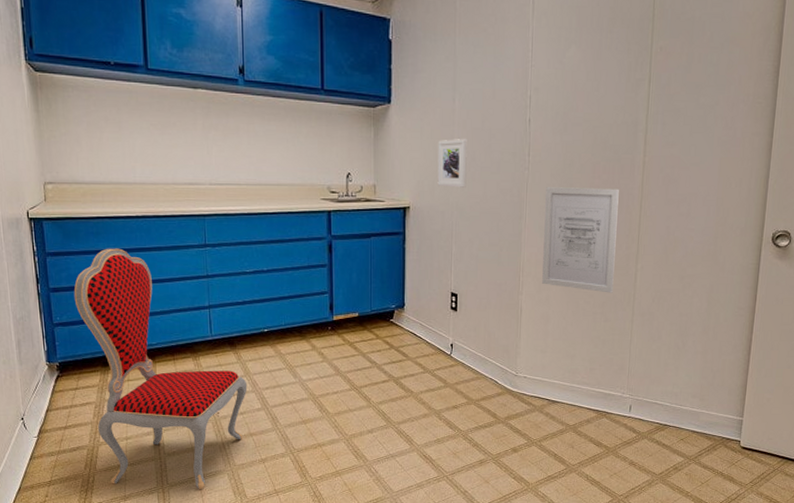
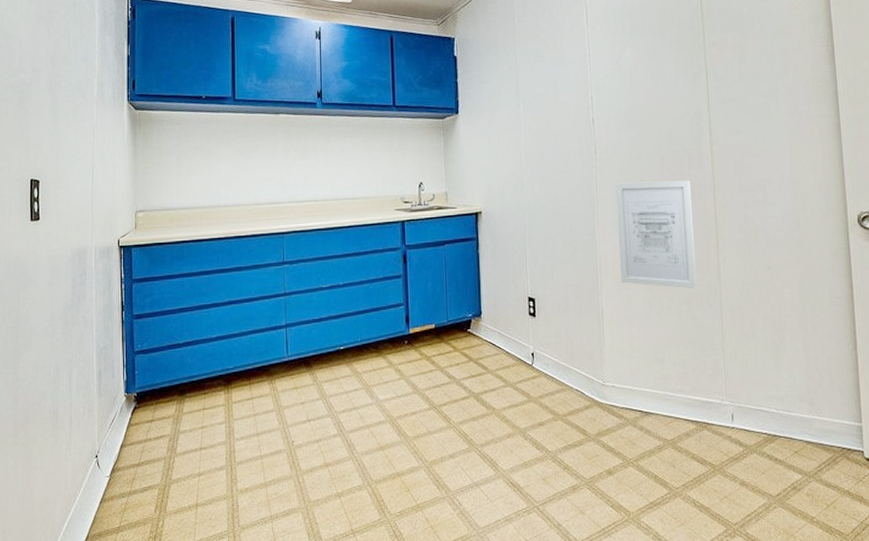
dining chair: present [74,248,248,490] -> none [156,271,323,533]
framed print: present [437,139,467,188] -> none [506,142,536,190]

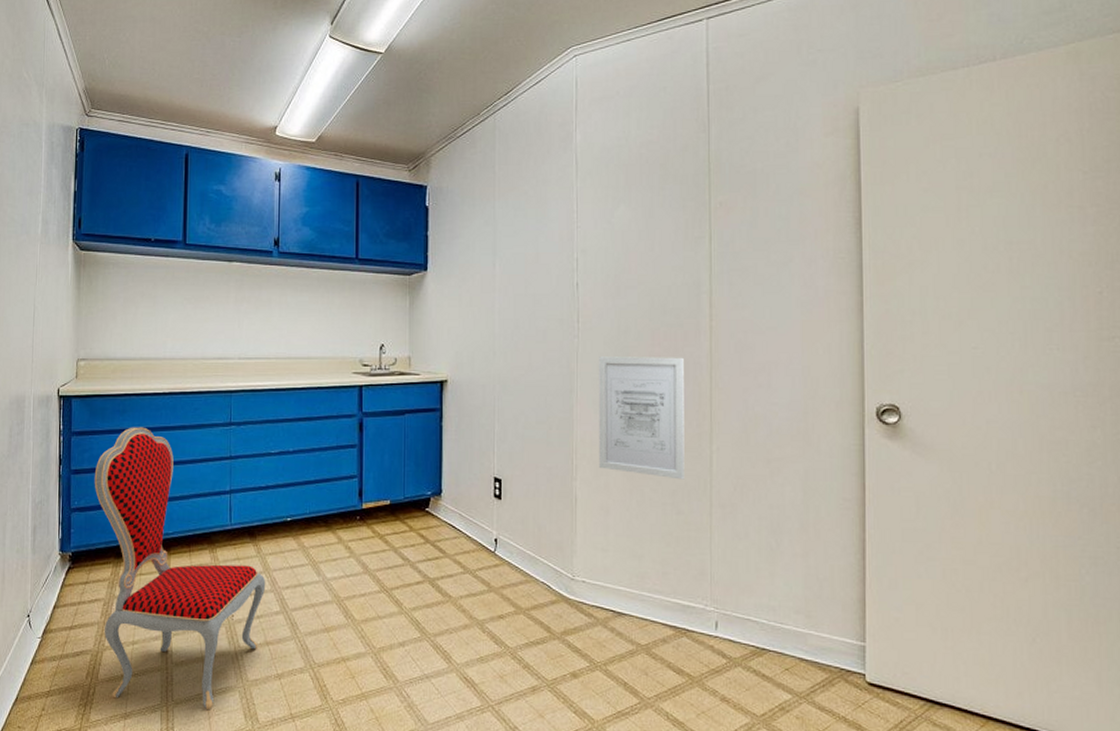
dining chair: none [156,271,323,533] -> present [94,427,266,710]

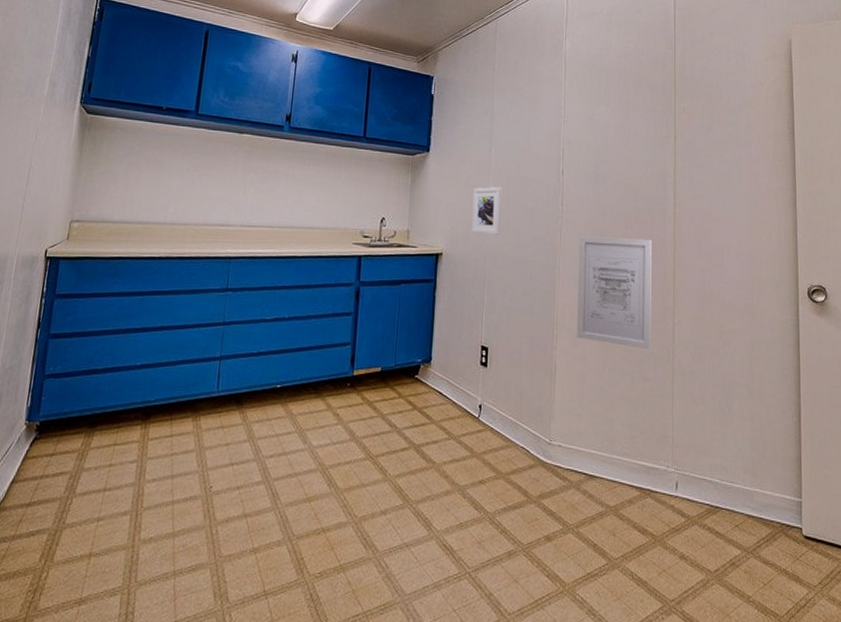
dining chair: present [94,427,266,710] -> none [66,290,250,591]
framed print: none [477,306,509,358] -> present [471,187,502,235]

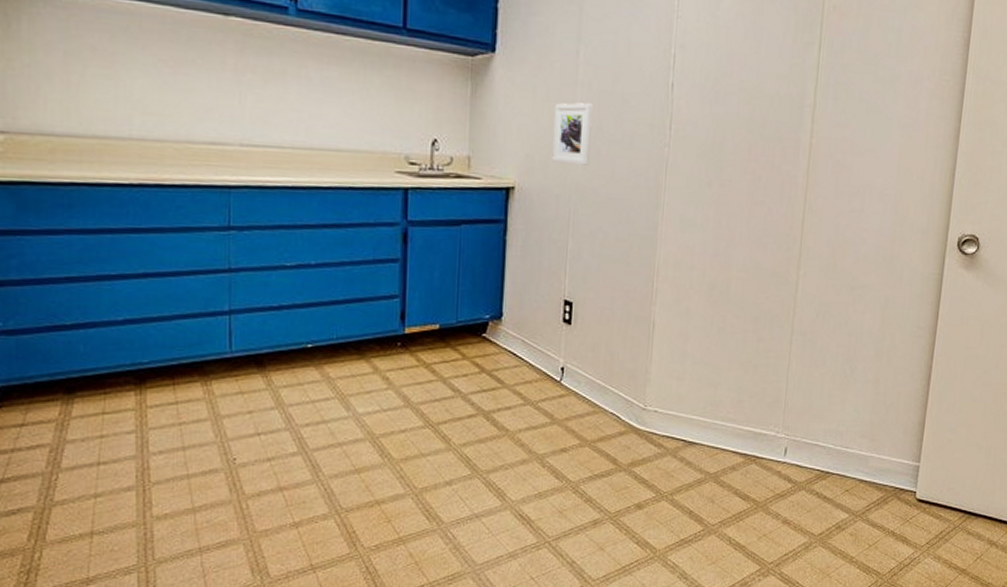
wall art: present [577,236,652,350] -> none [681,169,780,306]

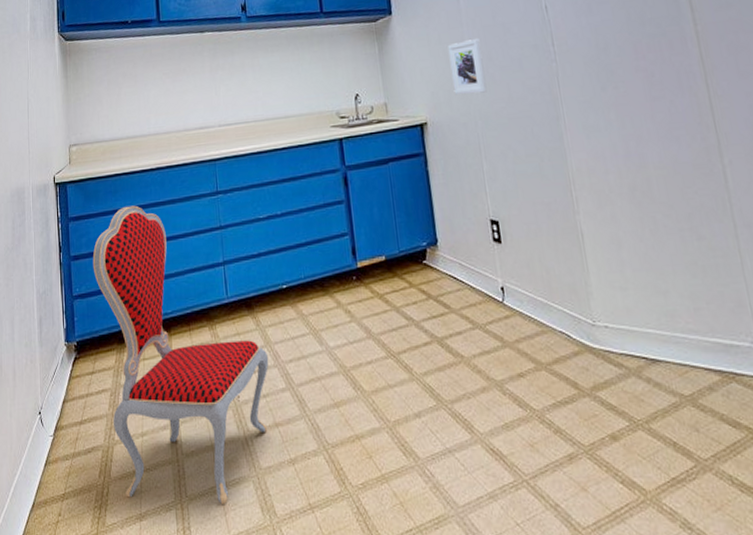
dining chair: none [27,227,279,568] -> present [92,205,269,506]

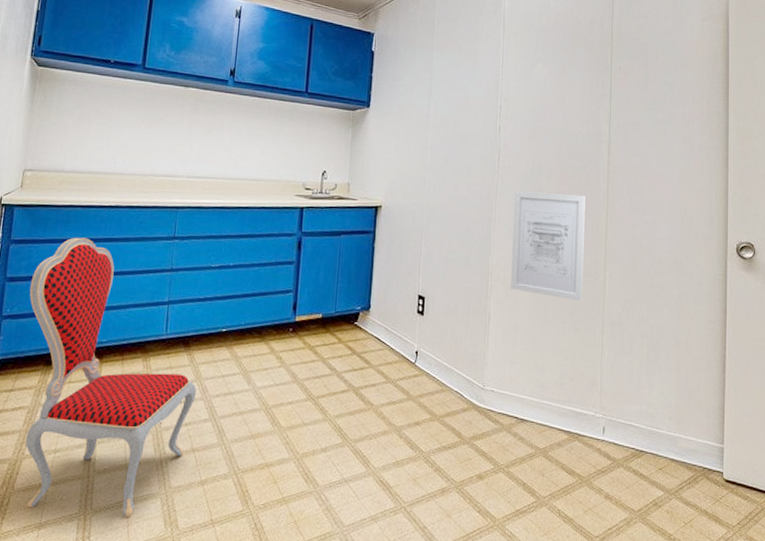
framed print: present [448,39,487,96] -> none [410,142,440,189]
wall art: none [581,68,699,201] -> present [511,191,585,301]

